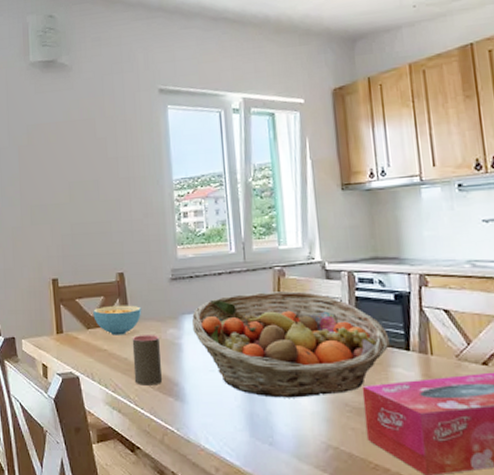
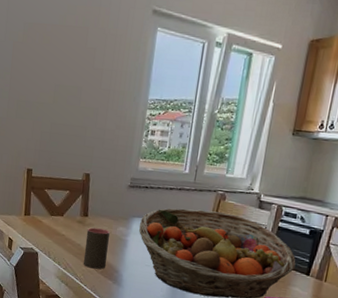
cereal bowl: present [93,305,142,336] -> none [58,199,100,226]

